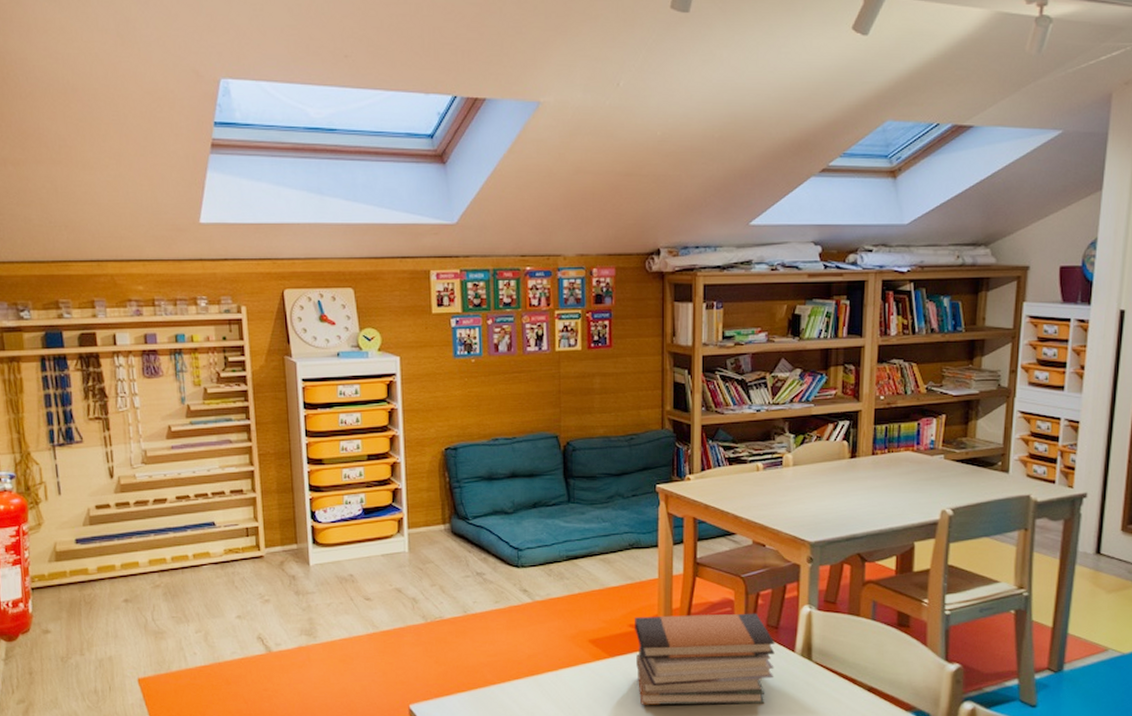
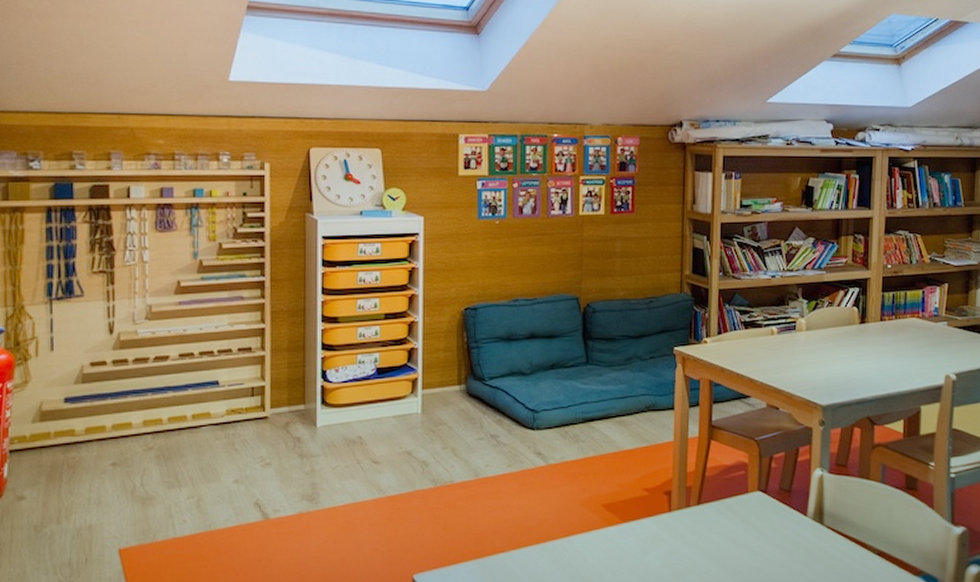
book stack: present [635,613,775,705] -> none [649,476,787,572]

